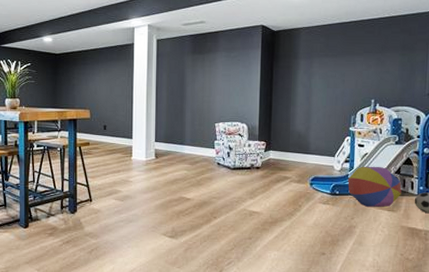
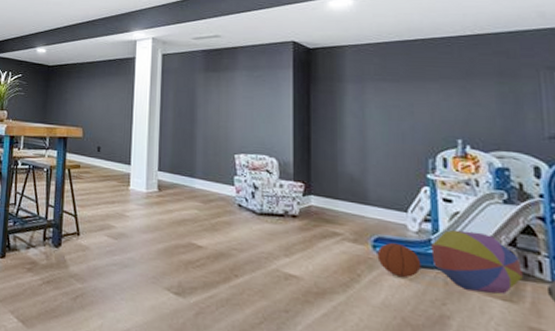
basketball: none [313,179,341,203] -> present [377,242,421,278]

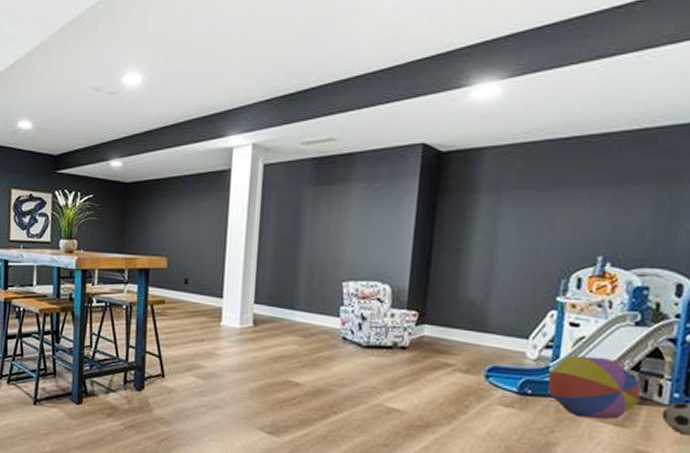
basketball: present [377,242,421,278] -> none [488,371,535,407]

